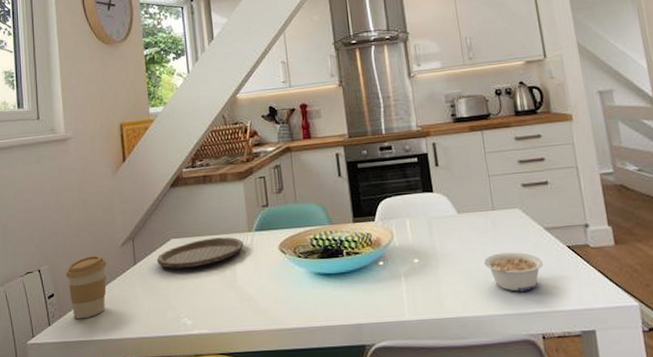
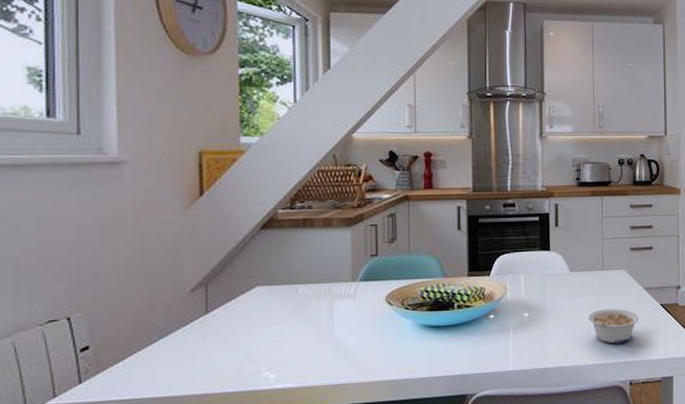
coffee cup: present [65,256,106,319] -> none [108,302,168,375]
plate: present [156,237,244,269] -> none [236,286,345,319]

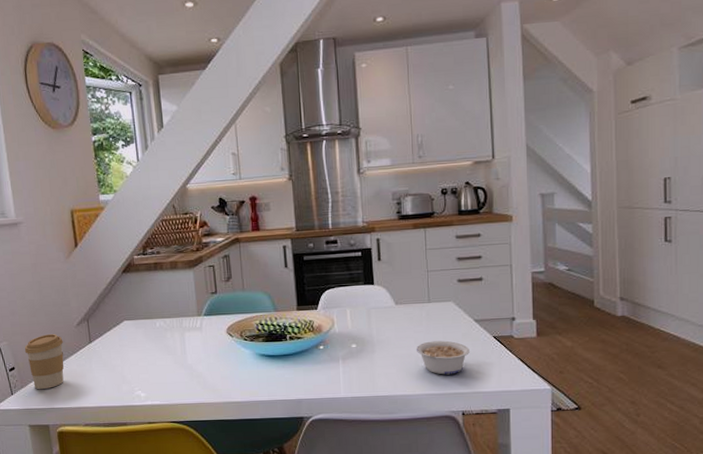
coffee cup: none [108,302,168,375] -> present [24,334,64,390]

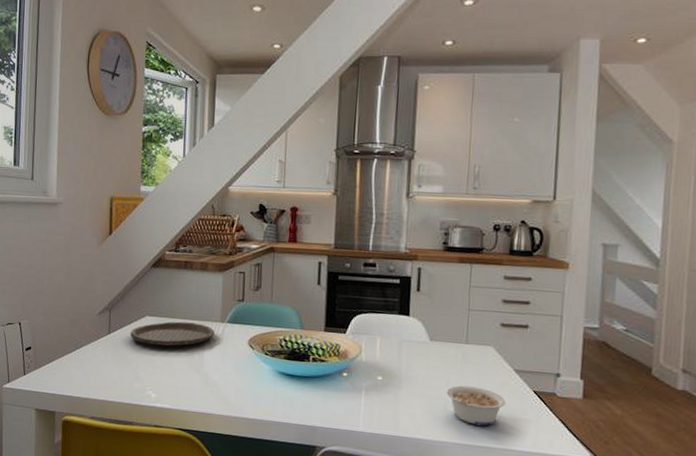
coffee cup: present [24,334,64,390] -> none [43,318,83,375]
plate: none [110,320,193,347] -> present [130,321,215,347]

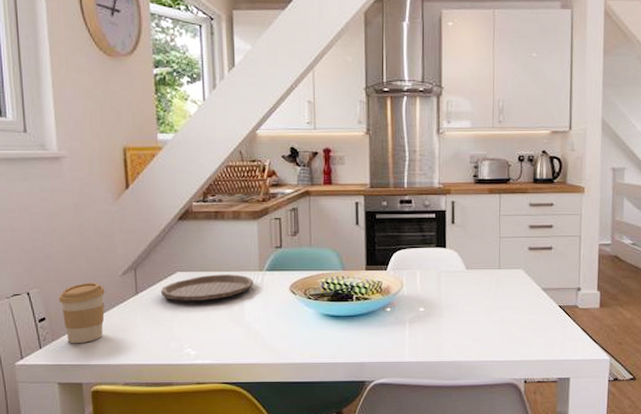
coffee cup: none [43,318,83,375] -> present [58,283,105,344]
legume: present [446,385,505,426] -> none [483,308,535,342]

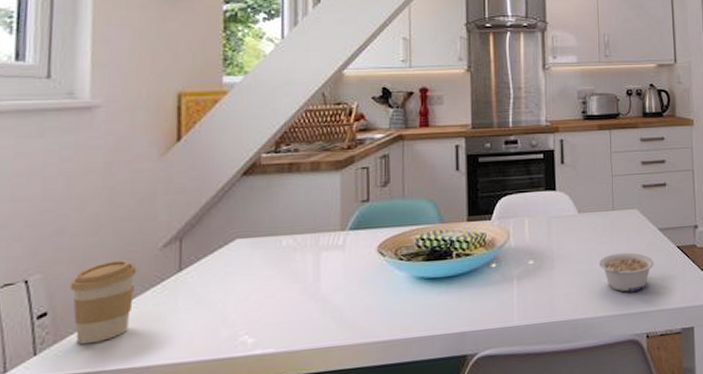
plate: present [160,274,254,301] -> none [212,236,333,276]
legume: none [483,308,535,342] -> present [598,252,654,292]

